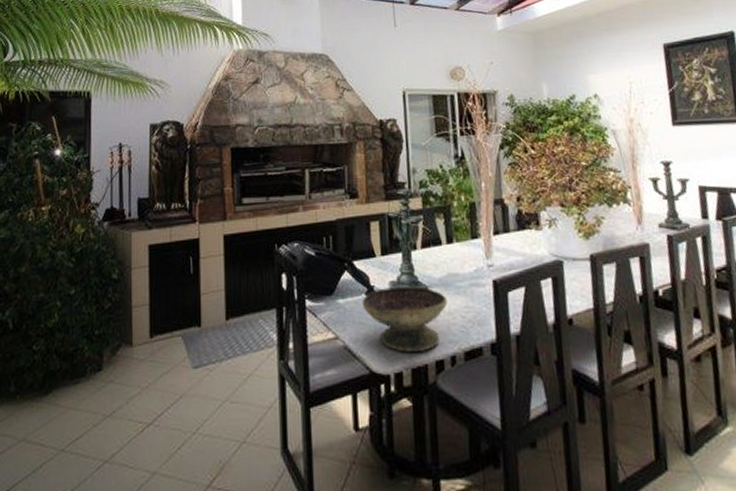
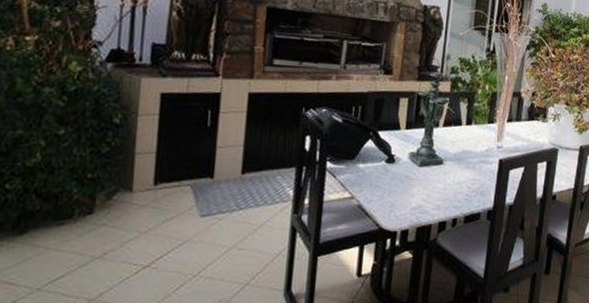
decorative bowl: present [361,286,447,352] -> none [380,157,458,213]

